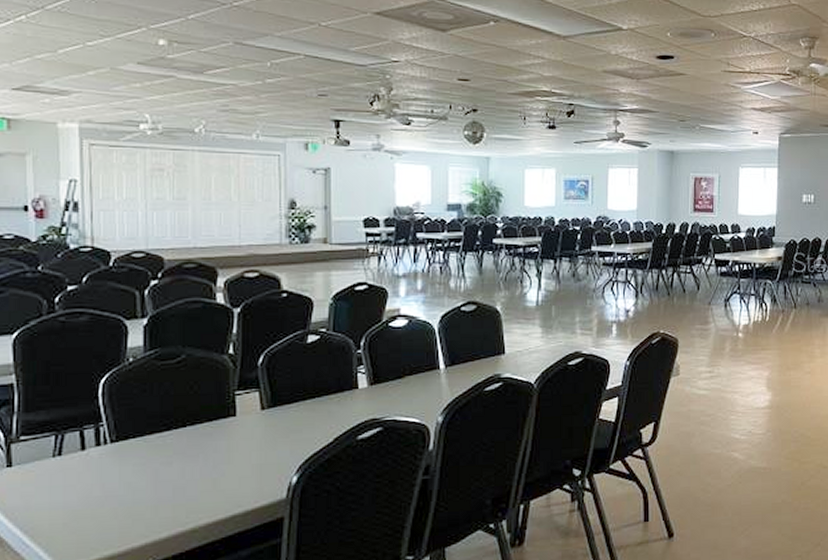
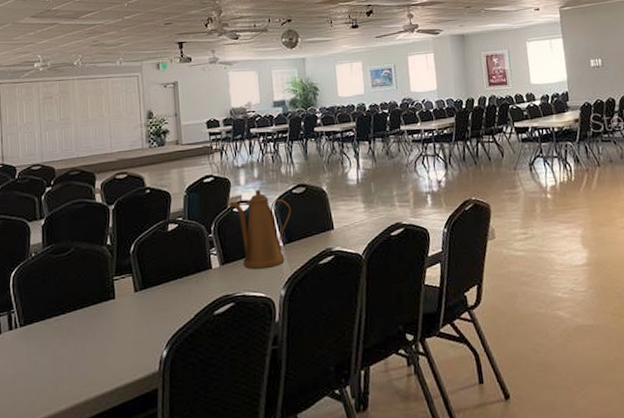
coffee pot: none [383,304,457,393] -> present [228,190,291,270]

